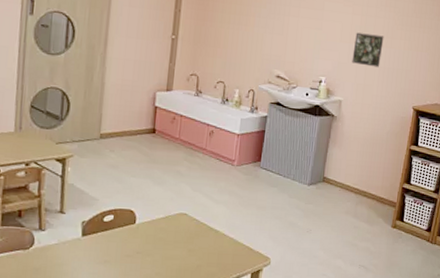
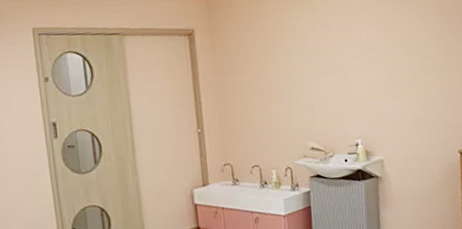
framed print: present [352,32,384,67] -> none [383,84,415,119]

